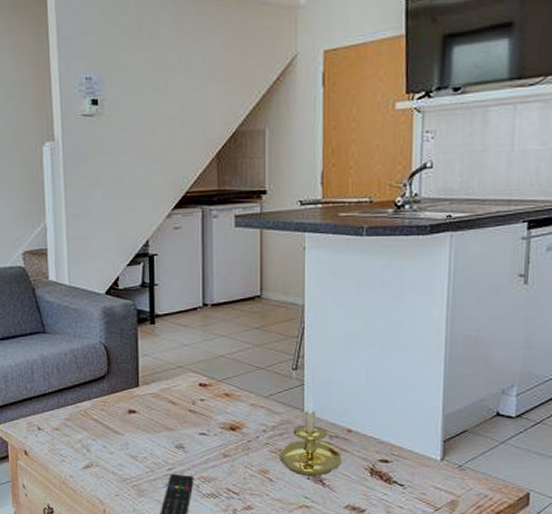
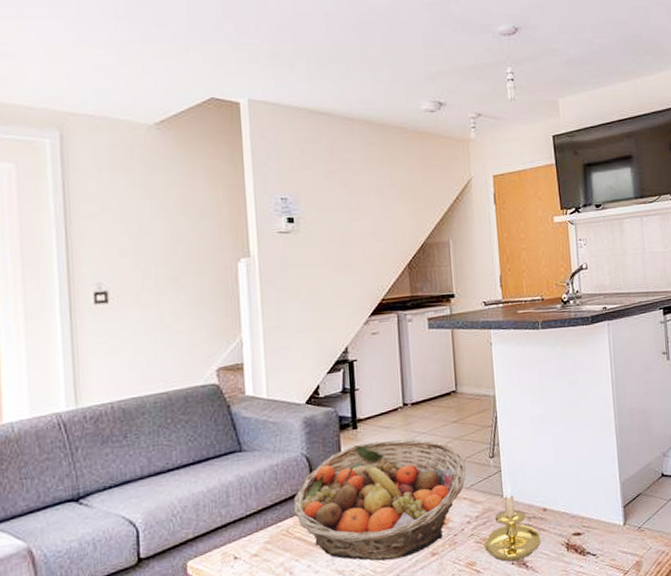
fruit basket: none [91,339,266,454] -> present [293,439,467,561]

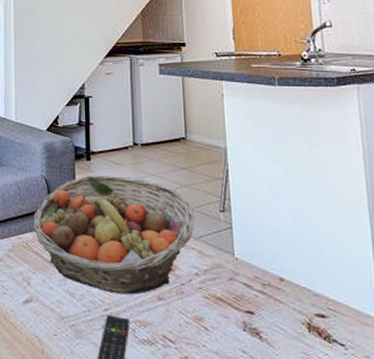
candle holder: present [484,478,541,562] -> none [213,237,277,328]

